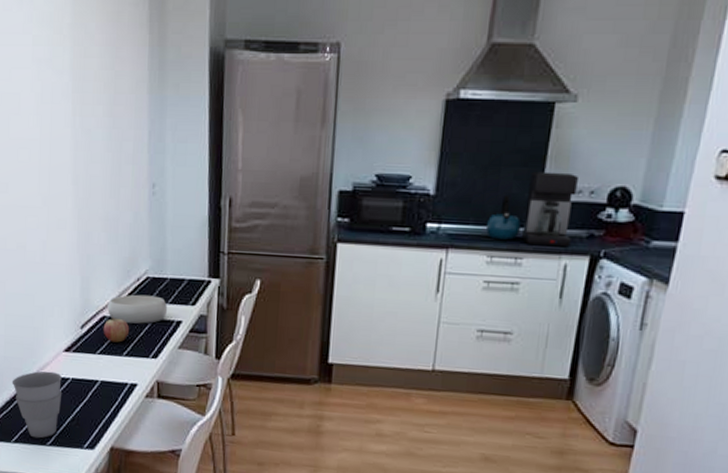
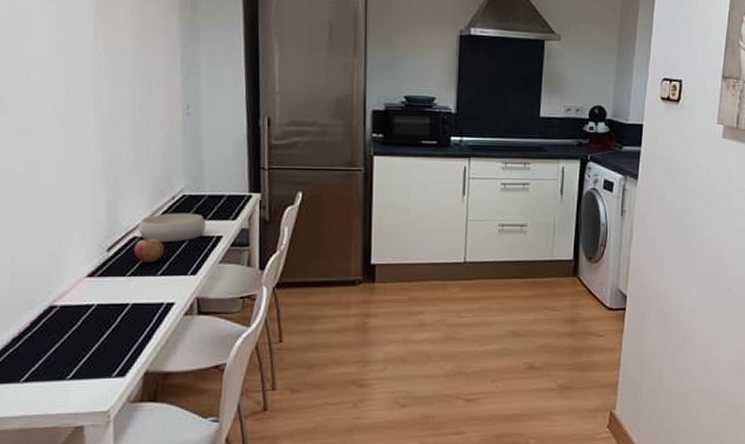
cup: present [11,371,62,439] -> none [20,299,85,374]
kettle: present [485,196,521,241] -> none [499,113,526,150]
coffee maker: present [521,171,578,248] -> none [527,94,566,154]

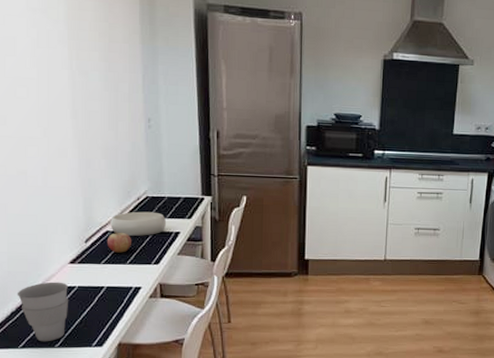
cup: none [20,299,85,374] -> present [17,281,69,342]

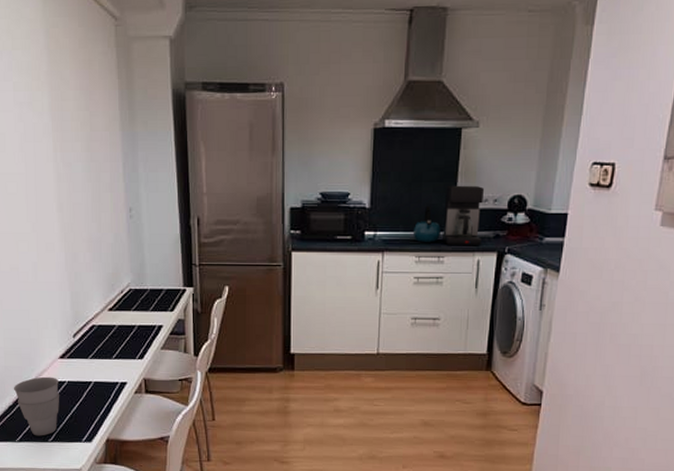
fruit: present [107,230,132,253] -> none [93,325,117,348]
bowl: present [110,211,167,236] -> none [96,304,150,330]
kettle: none [417,130,441,163] -> present [413,206,441,243]
coffee maker: none [441,113,477,167] -> present [441,185,484,246]

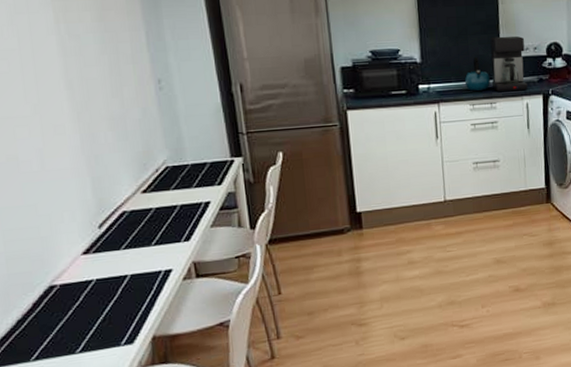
cup: present [13,376,60,436] -> none [21,277,88,350]

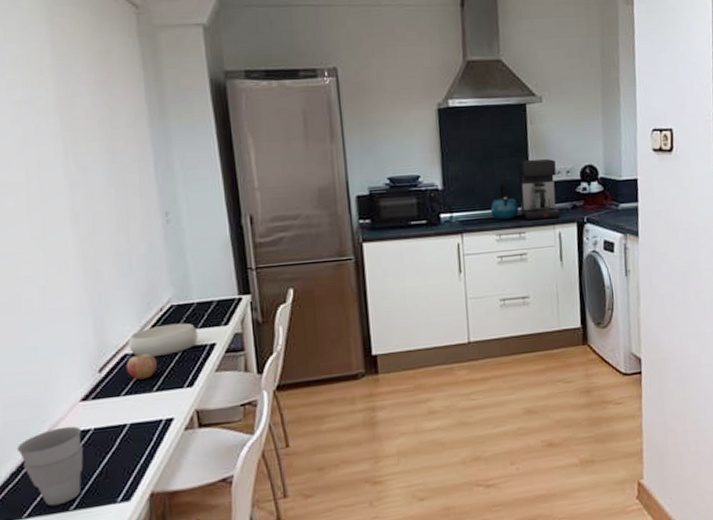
cup: none [21,277,88,350] -> present [16,426,84,506]
fruit: none [124,209,156,235] -> present [125,352,158,380]
bowl: none [126,182,194,214] -> present [128,323,199,357]

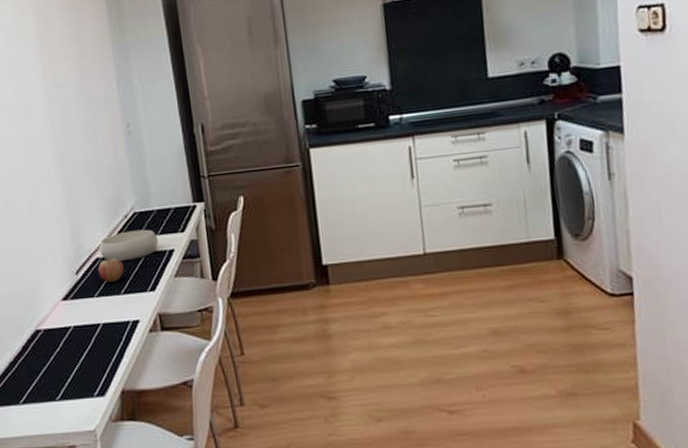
cup: present [16,426,84,506] -> none [13,323,66,395]
kettle: present [490,183,519,221] -> none [443,79,476,121]
coffee maker: present [518,158,560,221] -> none [474,48,525,120]

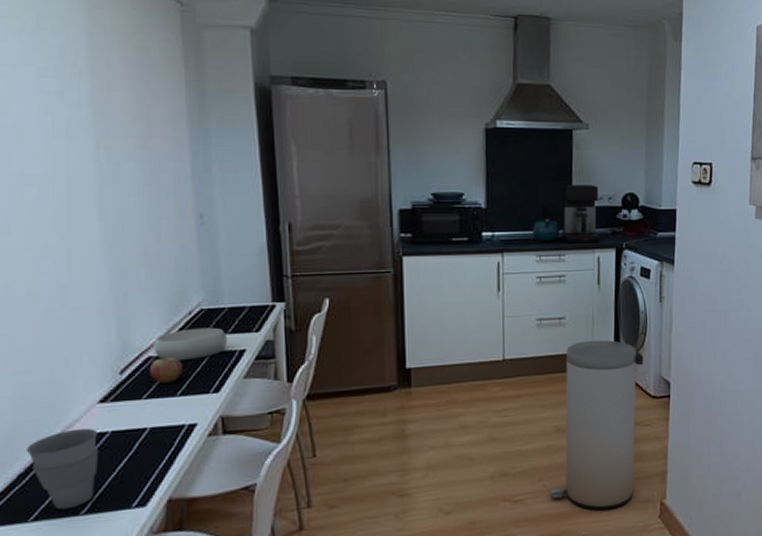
cup: none [13,323,66,395] -> present [26,428,99,510]
kettle: none [443,79,476,121] -> present [532,205,560,242]
coffee maker: none [474,48,525,120] -> present [561,184,600,244]
pedal bin: none [491,228,596,430] -> present [550,340,644,511]

